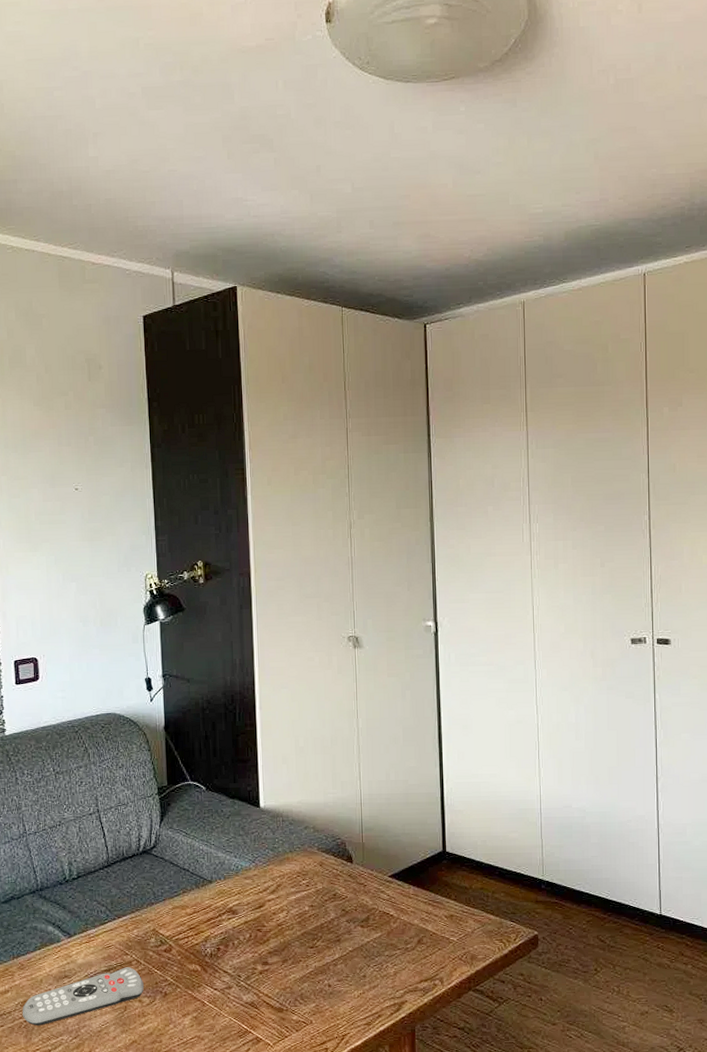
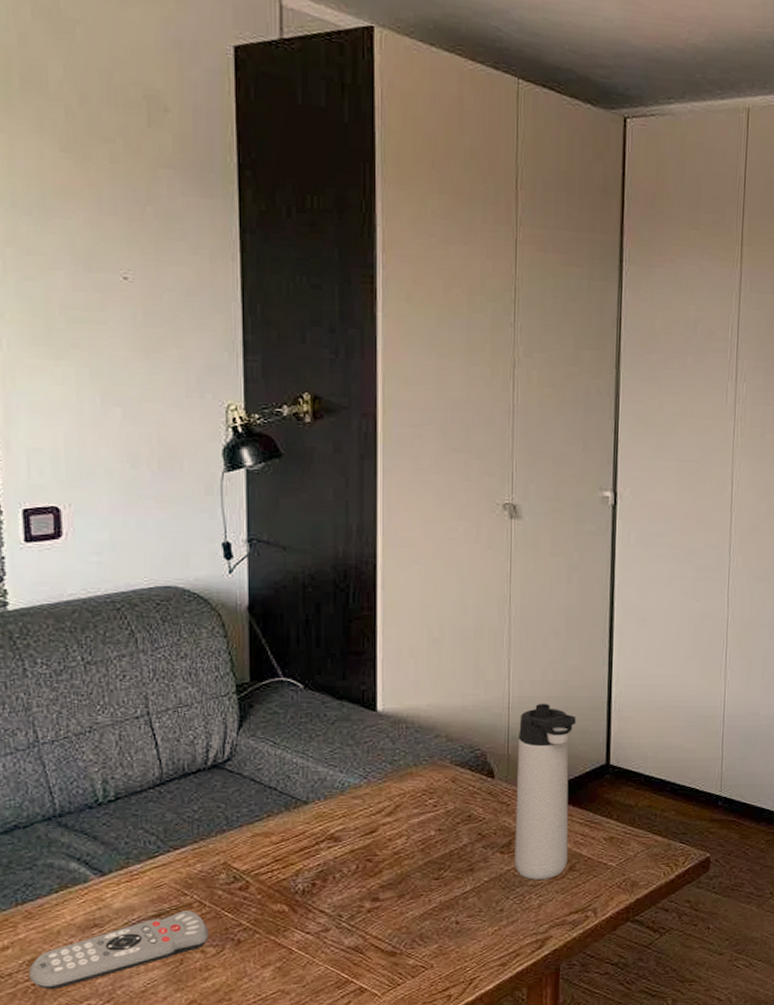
thermos bottle: none [370,800,416,951] -> present [514,704,576,880]

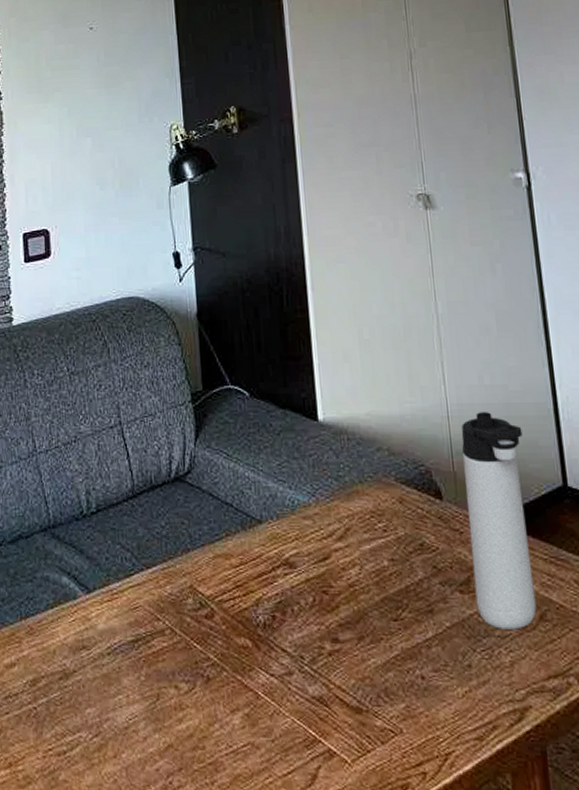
remote control: present [29,910,208,989] -> none [32,638,181,715]

